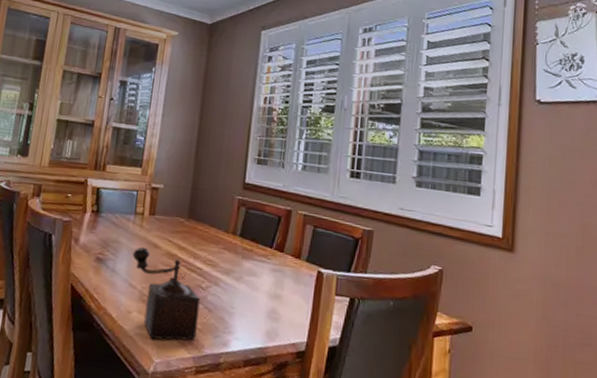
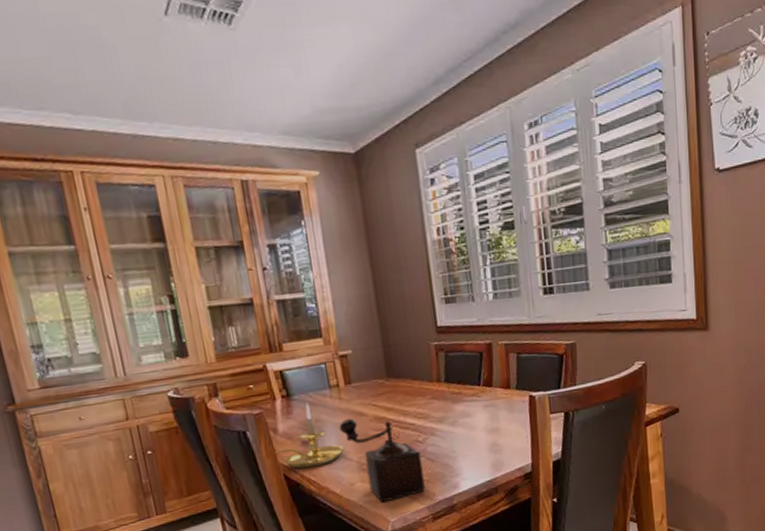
candle holder: none [71,222,132,286] -> present [276,403,344,469]

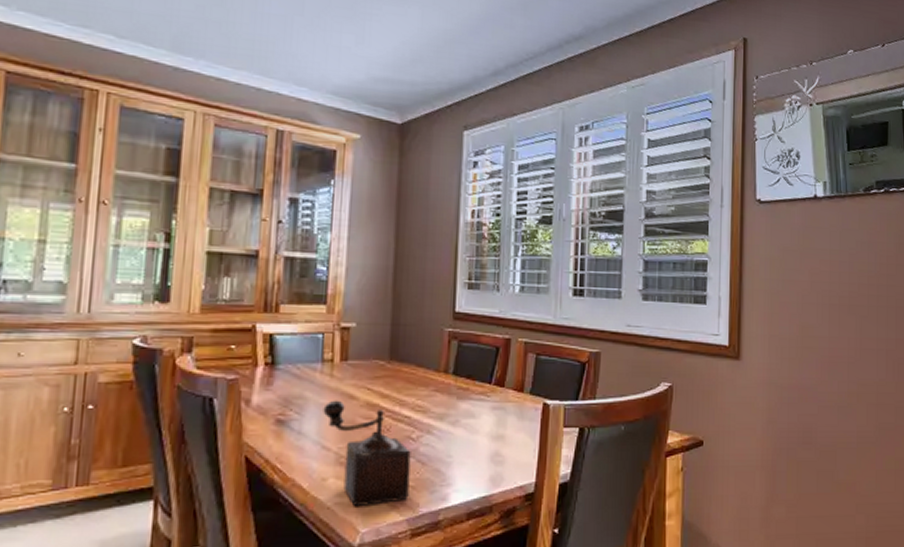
candle holder: present [276,403,344,469] -> none [242,375,323,452]

